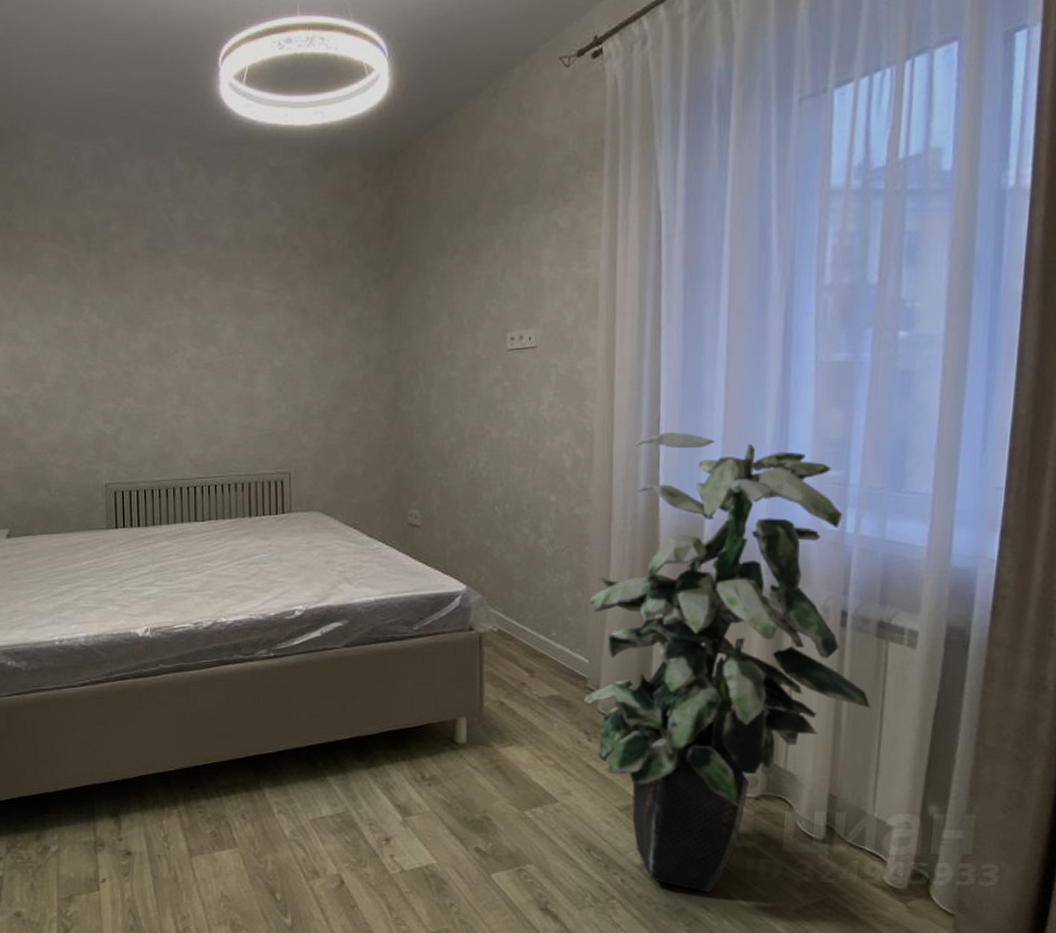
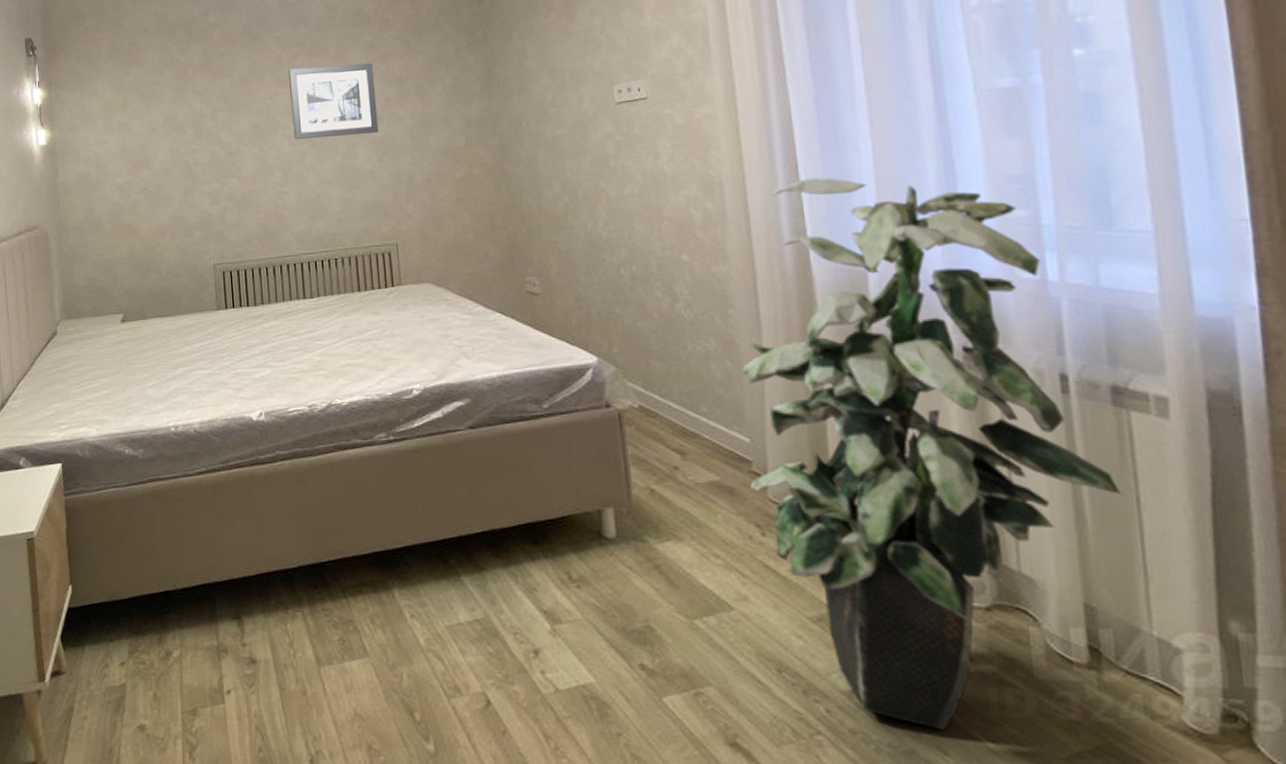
wall art: none [192,288,280,364] -> present [289,62,379,140]

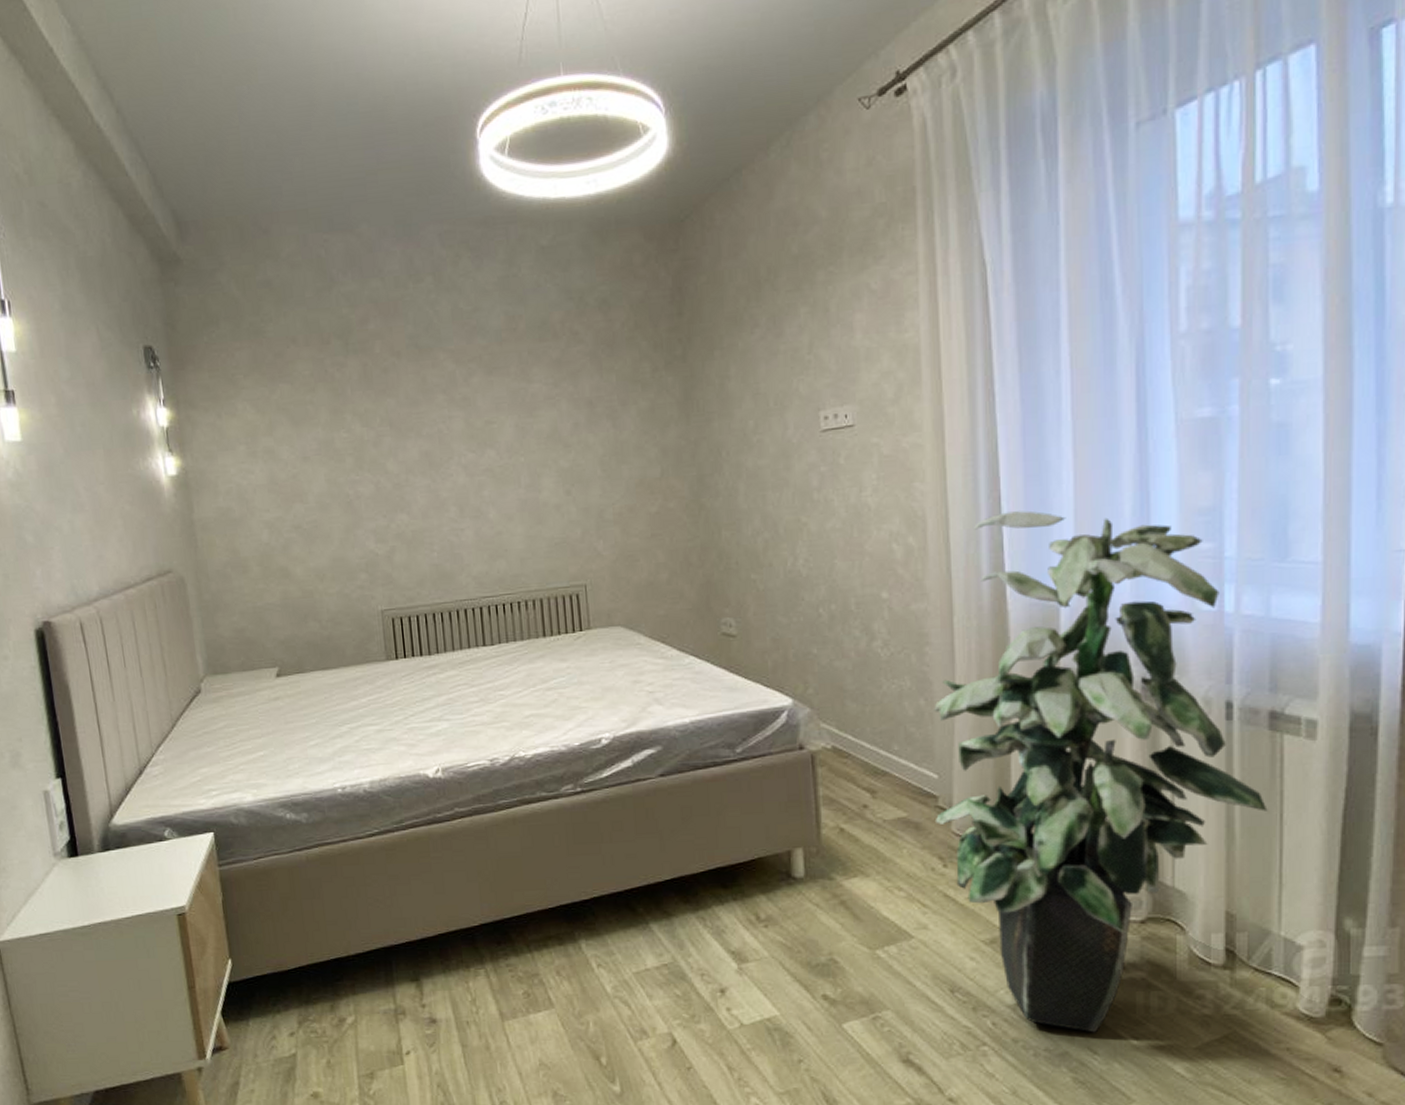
wall art: present [289,62,379,140] -> none [464,382,566,471]

